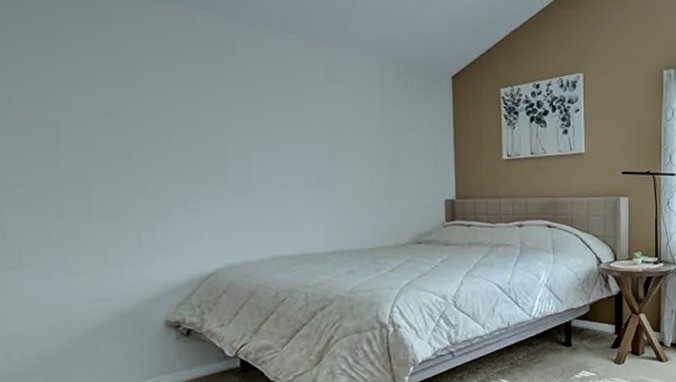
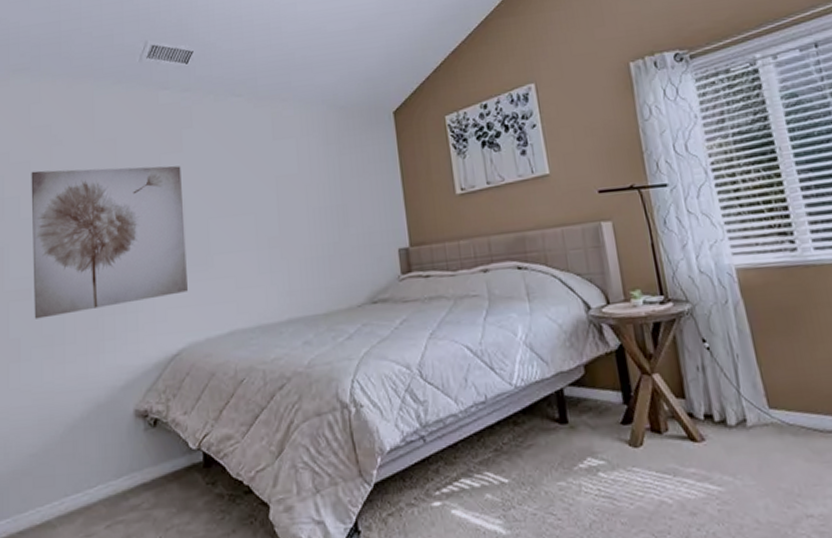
wall art: none [26,71,226,228] -> present [31,165,188,319]

